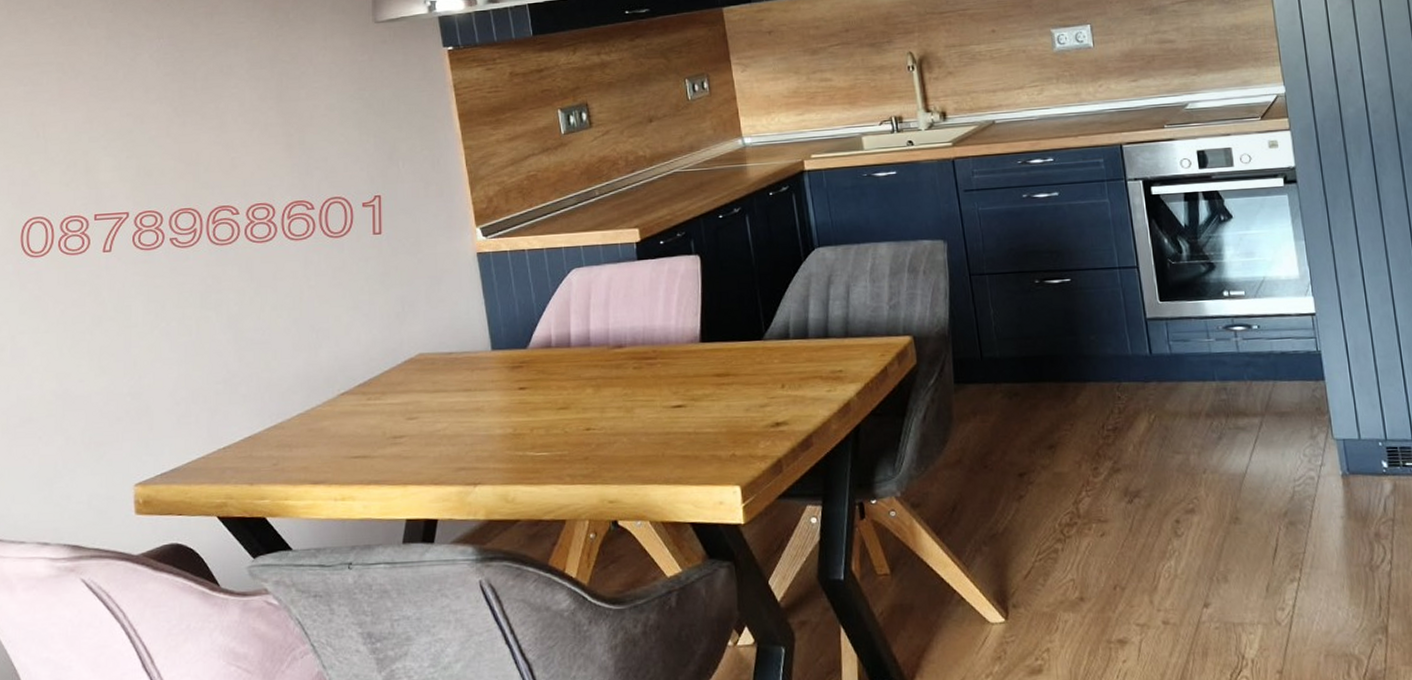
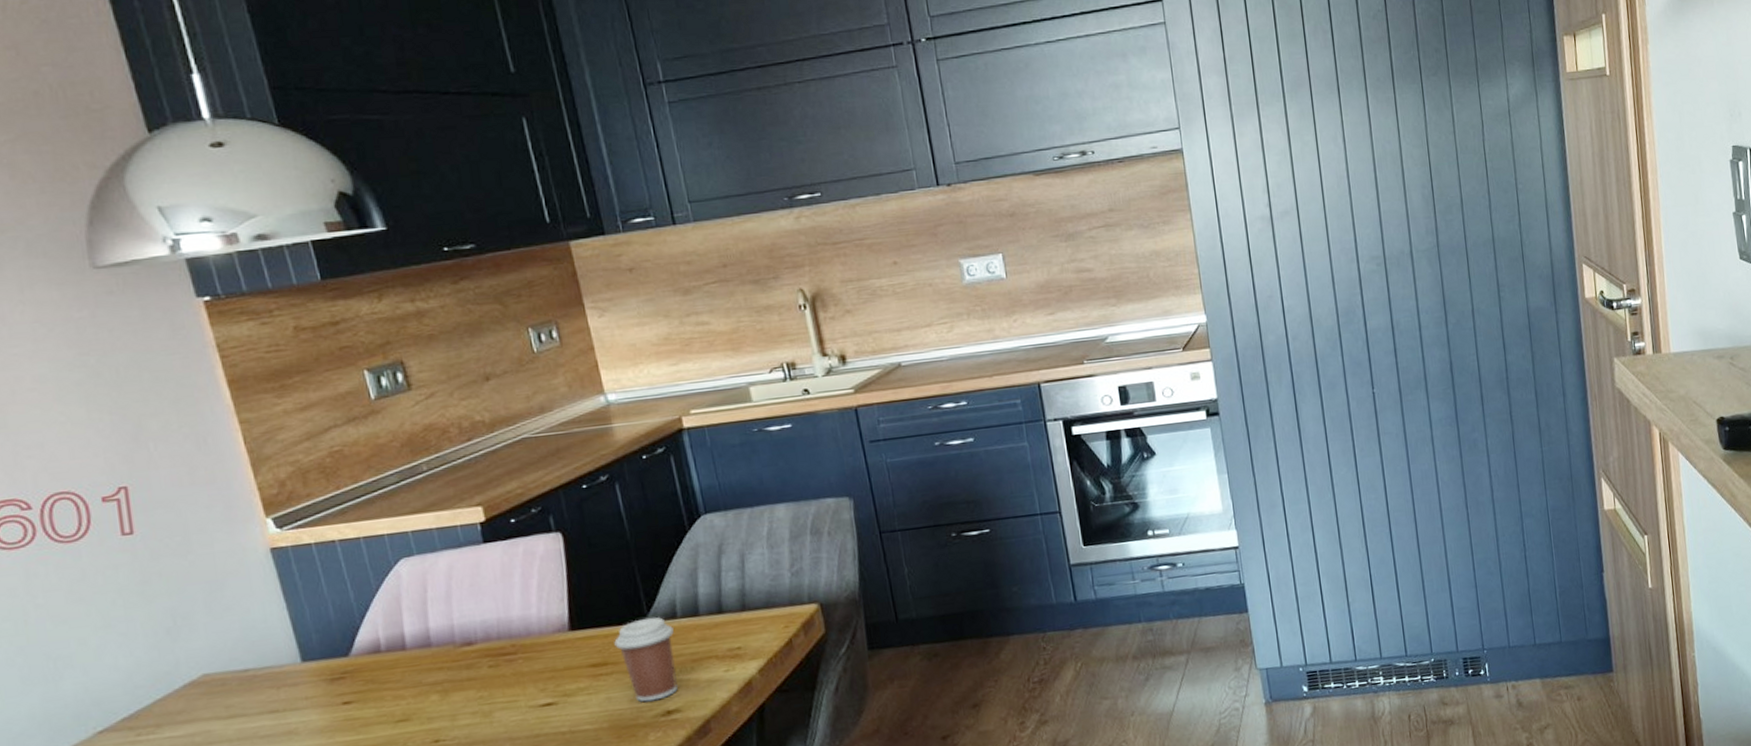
coffee cup: none [736,336,786,413] -> present [614,616,678,703]

